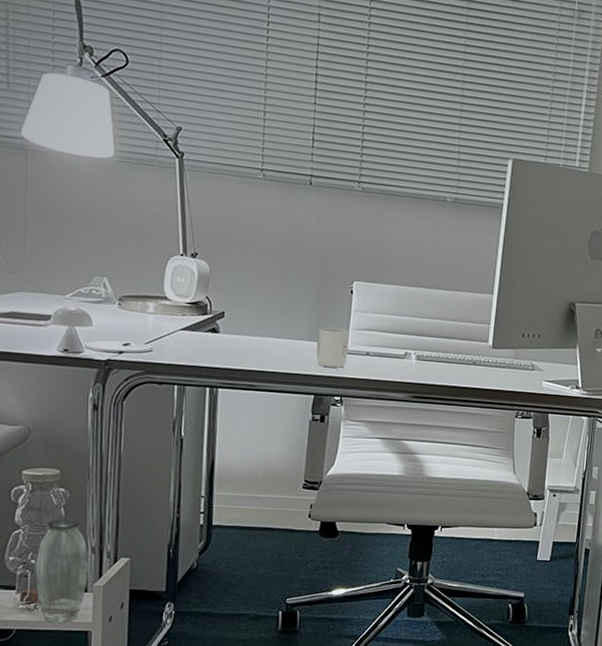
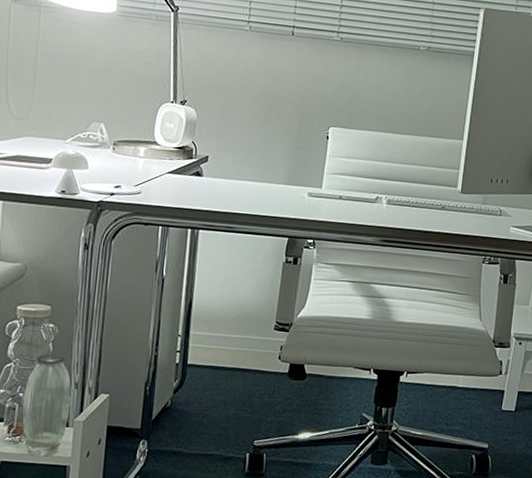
mug: present [316,327,349,368] -> none [292,171,324,211]

